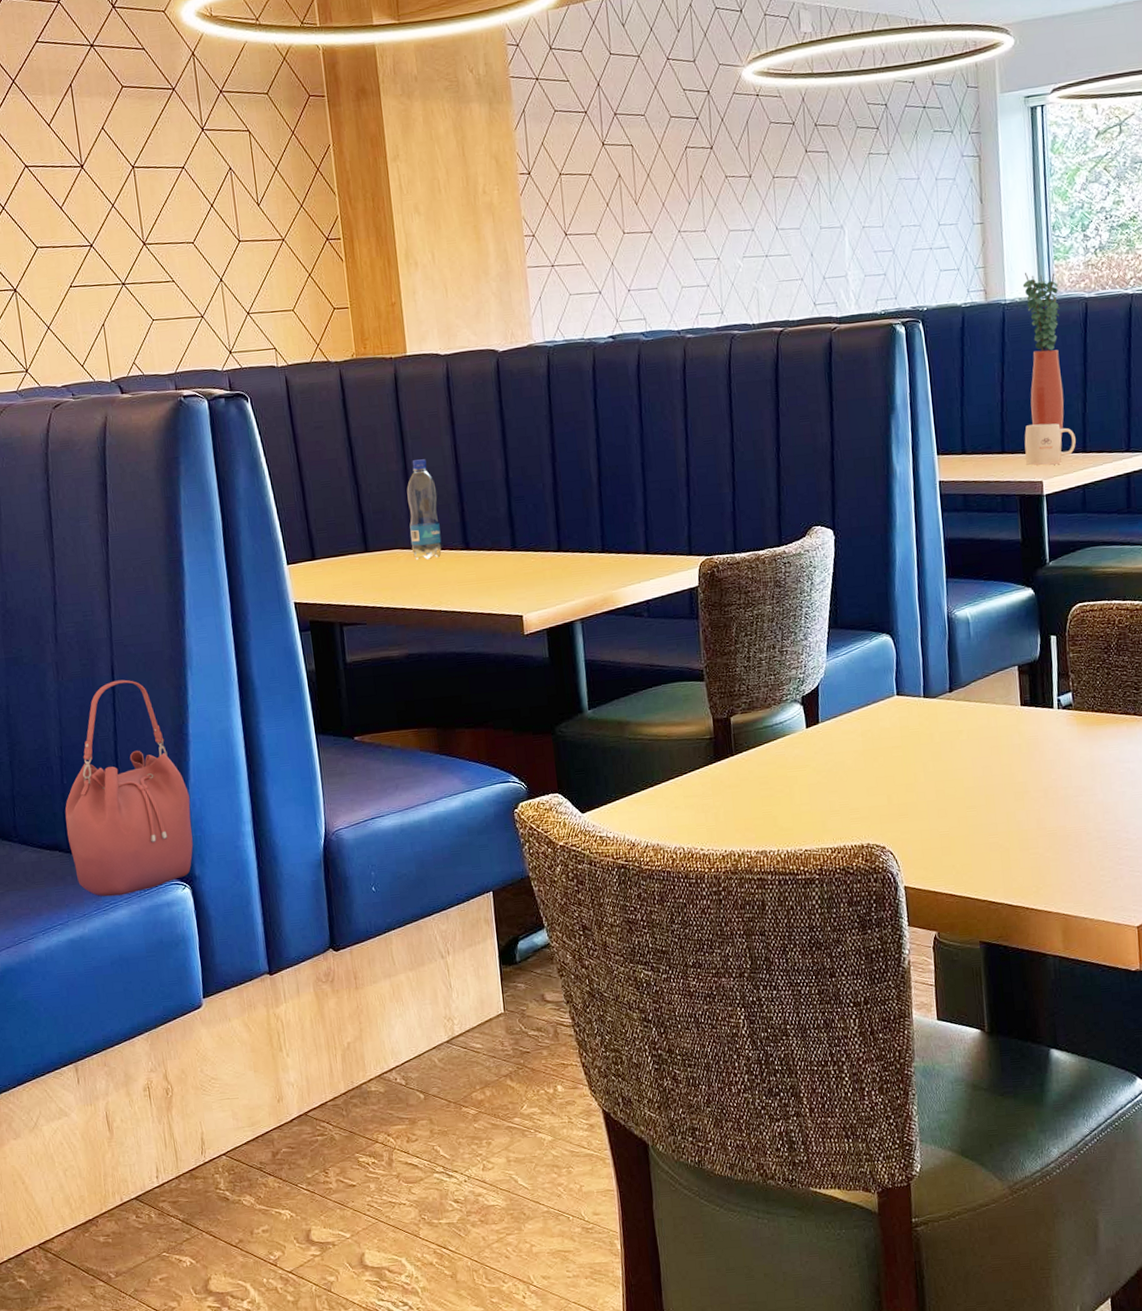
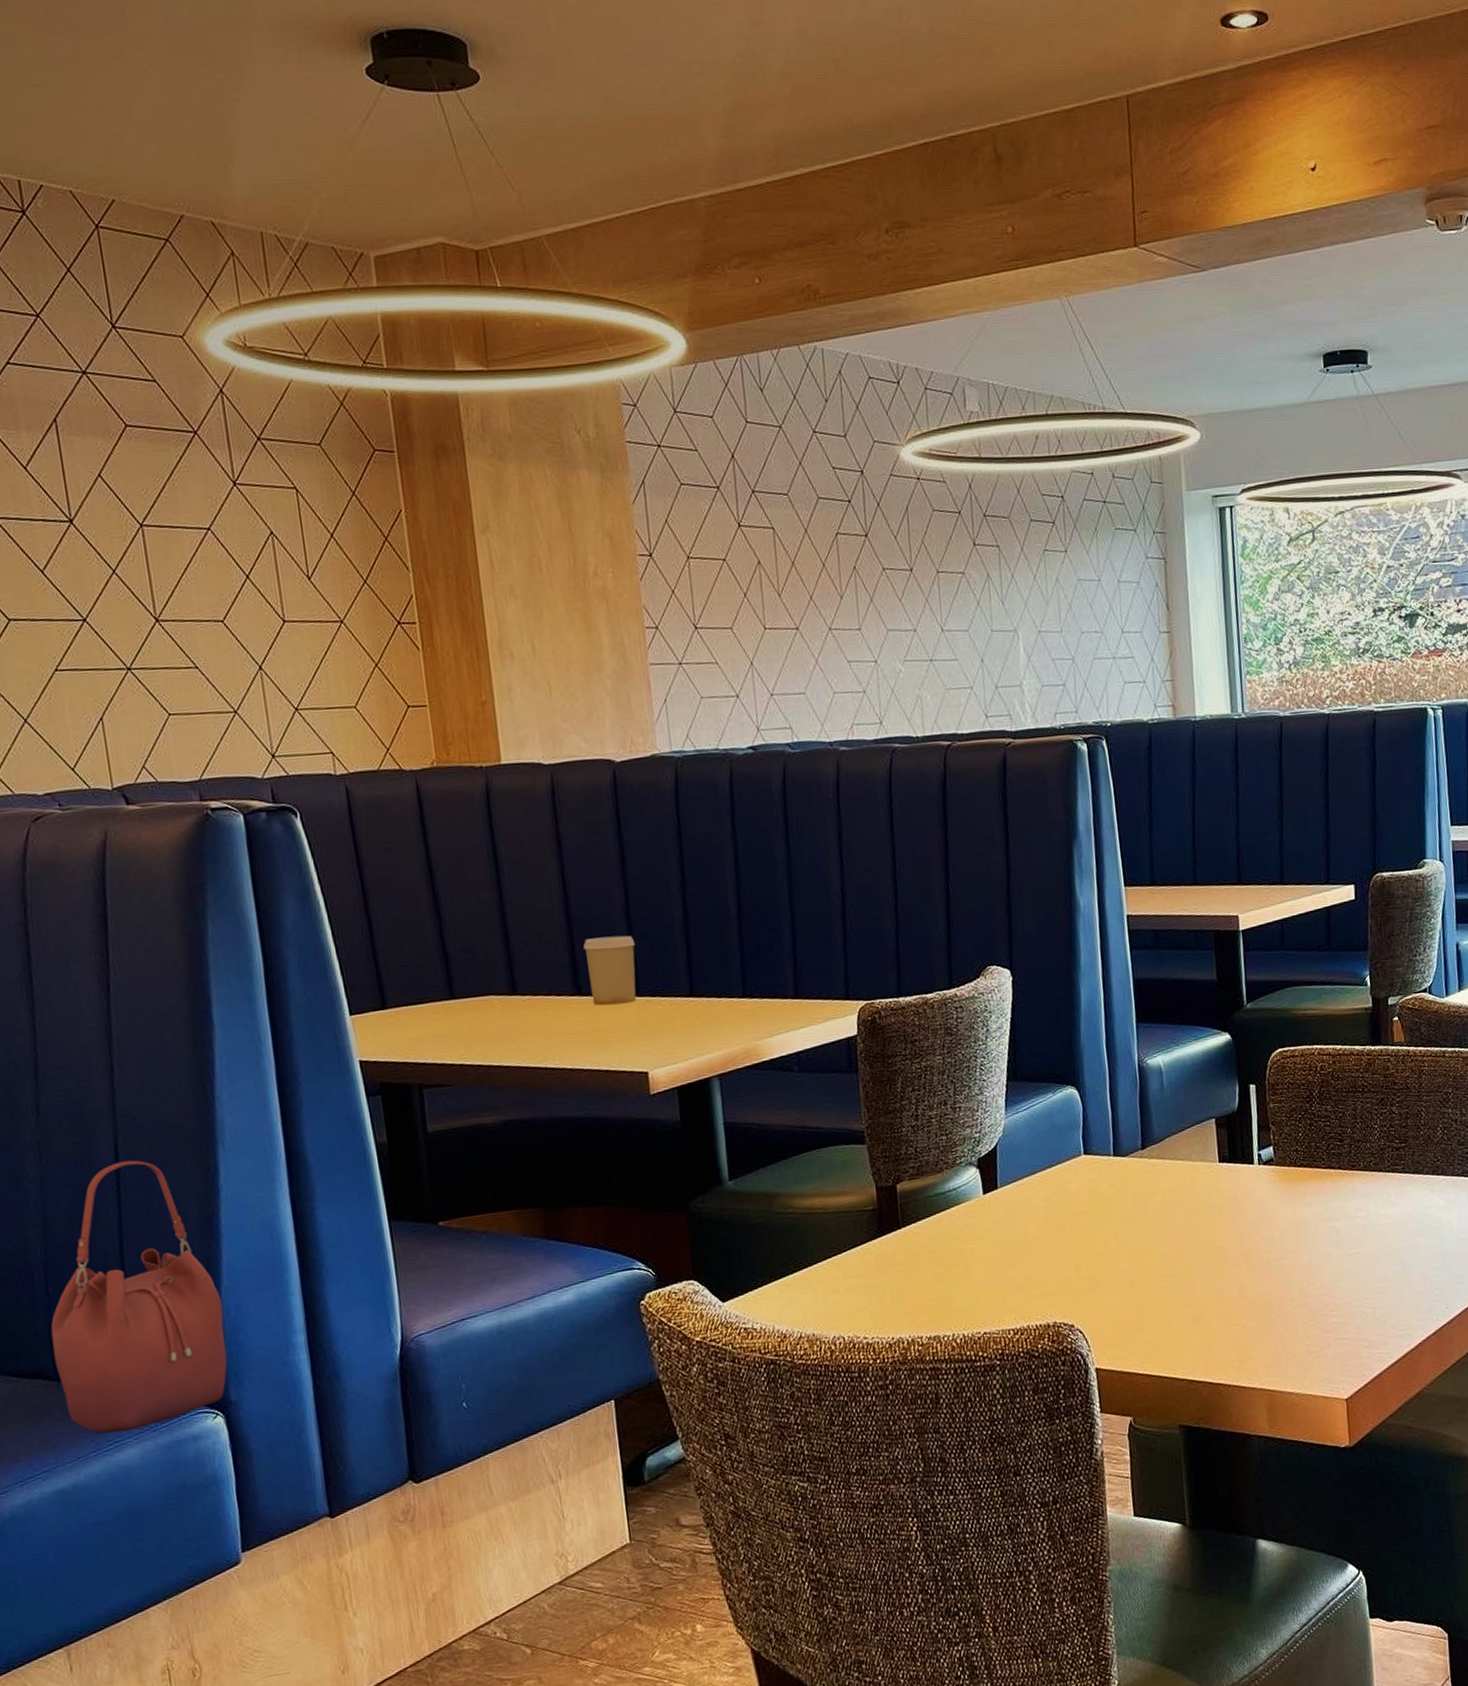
bottle: present [406,459,442,560] -> none [502,887,547,1008]
cup: none [471,499,514,559] -> present [583,935,637,1006]
vase: present [1022,272,1064,439] -> none [1213,687,1260,870]
mug: present [1024,423,1076,466] -> none [1218,852,1273,899]

